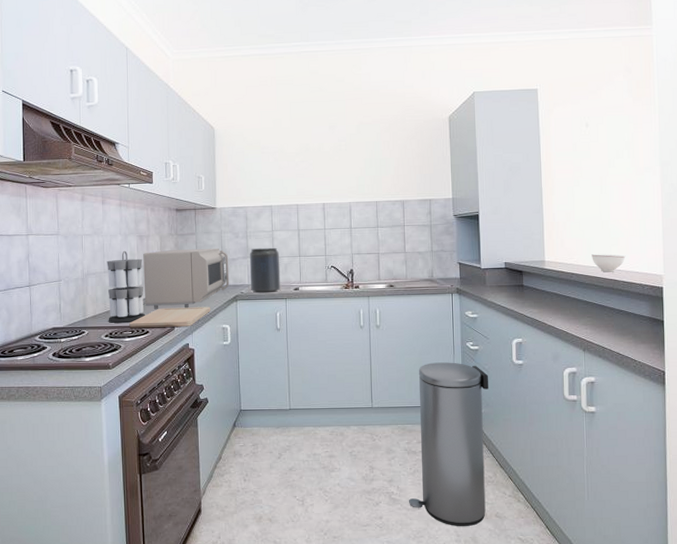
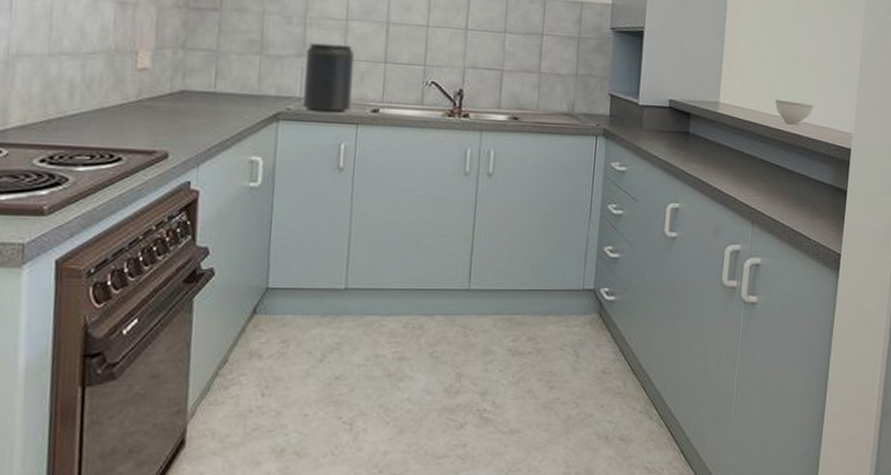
spice rack: present [107,250,146,323] -> none [48,22,122,142]
cutting board: present [129,307,211,329] -> none [86,122,235,155]
microwave: present [143,248,230,310] -> none [118,30,272,126]
pedal bin: present [409,362,489,526] -> none [506,229,632,454]

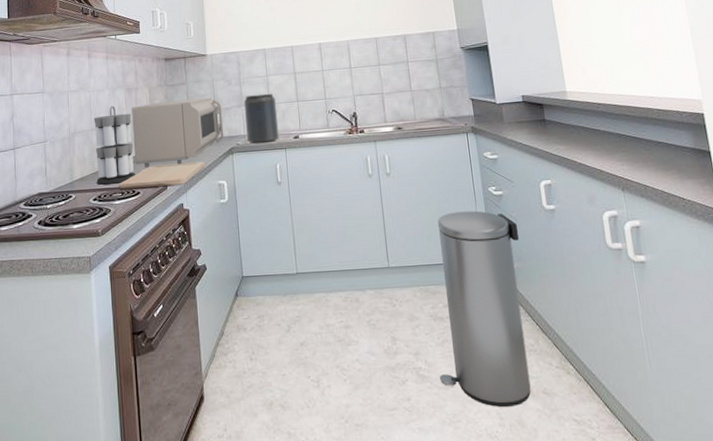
spice rack: none [48,22,122,142] -> present [94,105,136,185]
cutting board: none [86,122,235,155] -> present [119,161,206,190]
microwave: none [118,30,272,126] -> present [132,97,224,168]
pedal bin: none [506,229,632,454] -> present [437,210,531,407]
bowl: present [775,99,815,125] -> none [618,80,657,101]

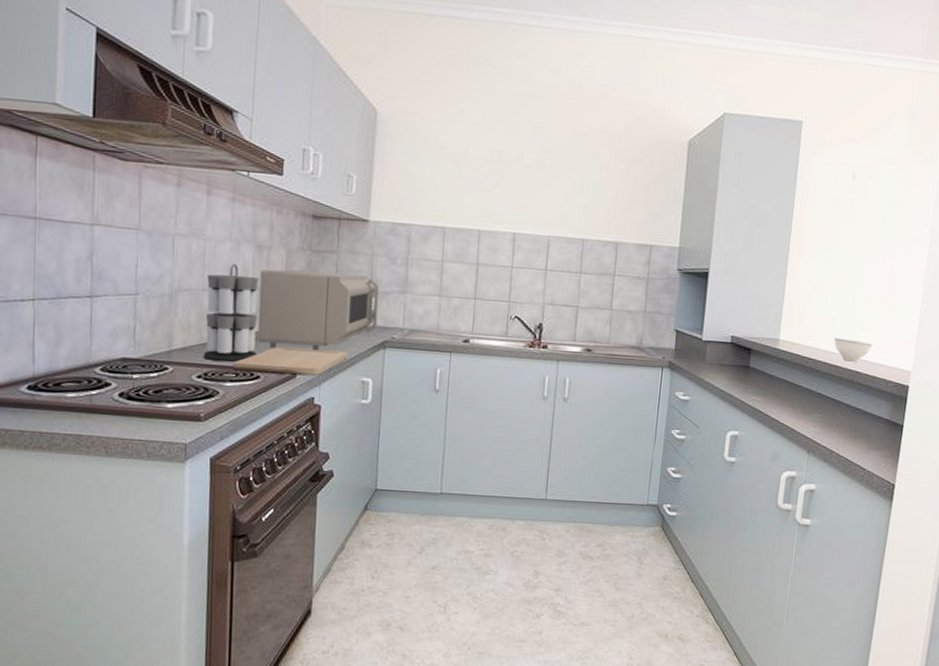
soda can: present [243,93,280,144] -> none [406,281,449,343]
pedal bin: present [437,210,531,407] -> none [577,450,693,648]
bowl: none [618,80,657,101] -> present [834,338,874,362]

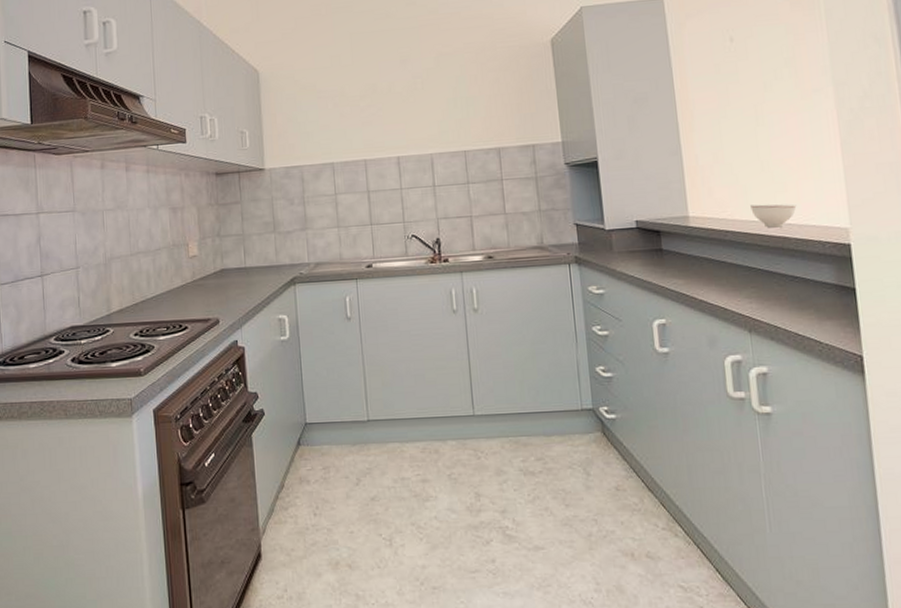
spice rack: present [203,263,259,362] -> none [133,227,183,318]
cutting board: present [233,346,349,375] -> none [163,293,264,324]
microwave: present [257,269,380,351] -> none [177,218,285,300]

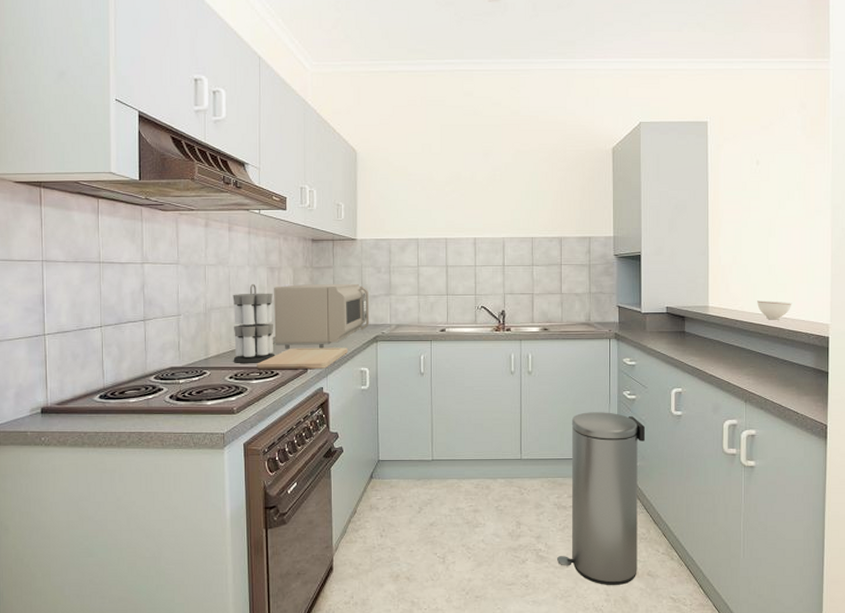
spice rack: none [133,227,183,318] -> present [232,283,276,363]
cutting board: none [163,293,264,324] -> present [257,347,349,370]
microwave: none [177,218,285,300] -> present [274,283,370,350]
pedal bin: none [529,353,633,571] -> present [557,412,646,585]

